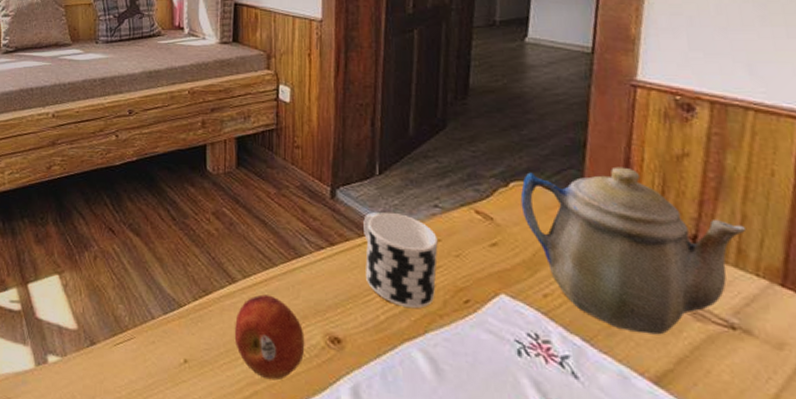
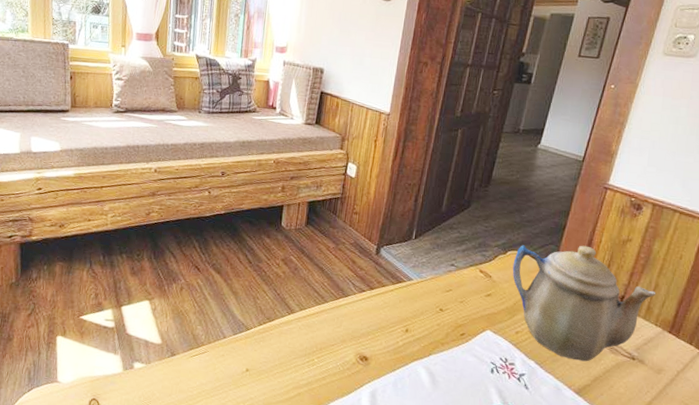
fruit: present [234,294,305,381] -> none [287,323,341,386]
cup: present [363,212,438,309] -> none [393,266,450,338]

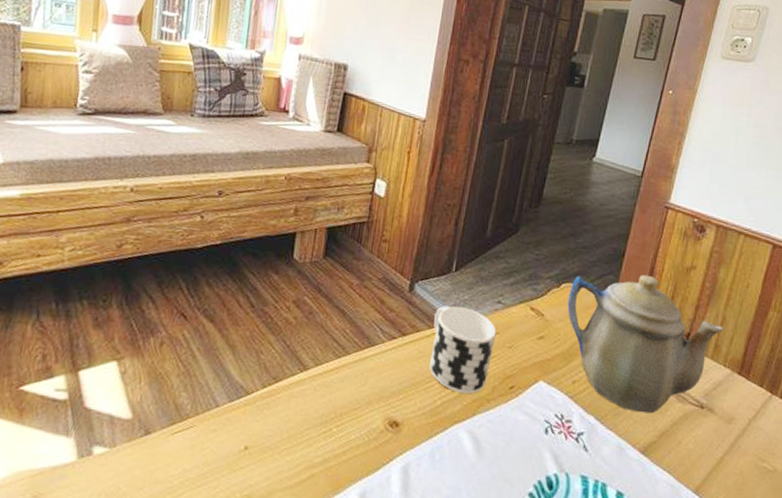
cup: none [393,266,450,338] -> present [430,306,496,394]

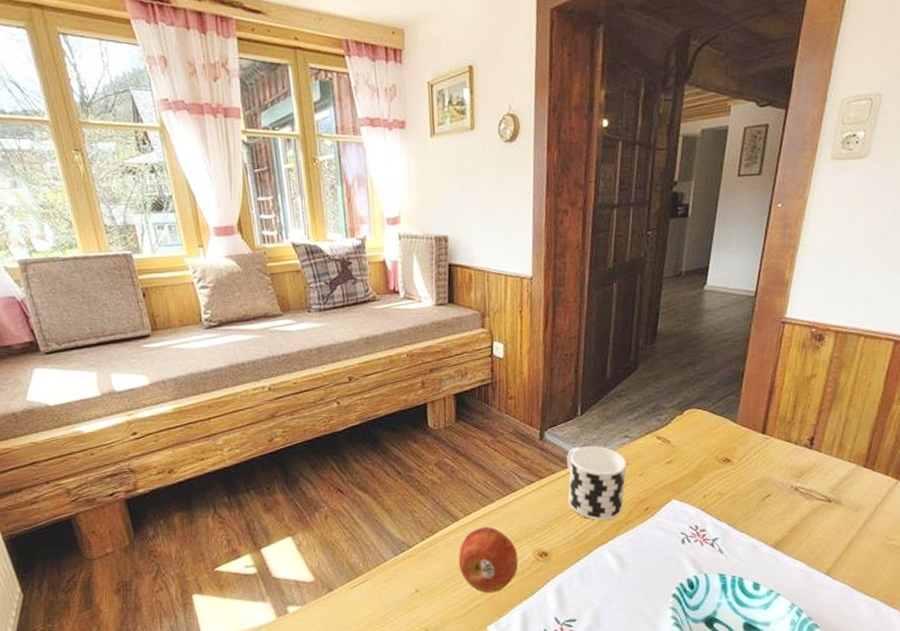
fruit: none [298,382,366,464] -> present [458,526,519,594]
teapot: present [567,274,724,414] -> none [692,389,847,514]

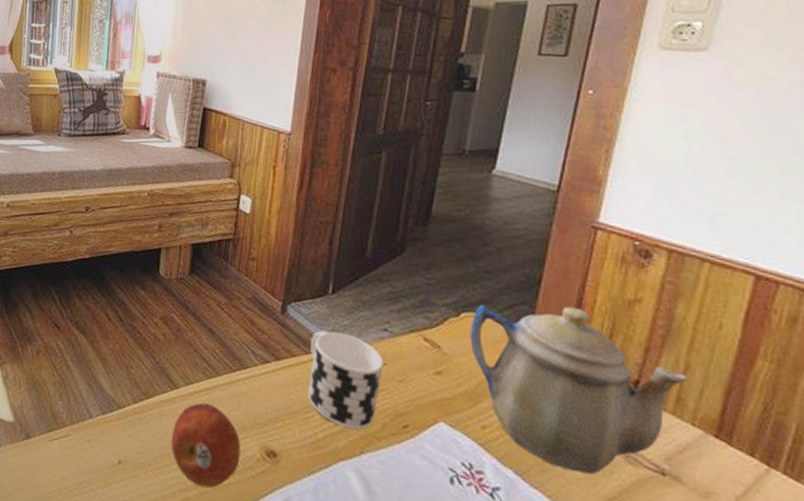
teapot: none [692,389,847,514] -> present [470,304,688,475]

